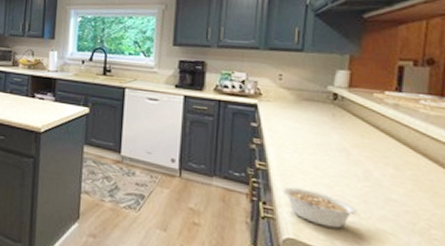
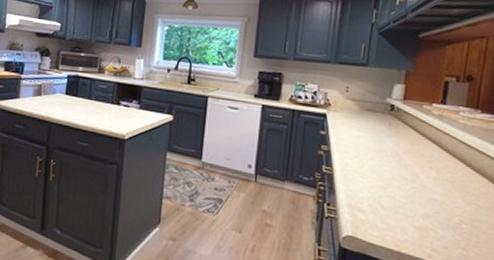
legume: present [282,187,359,229] -> none [344,189,406,226]

